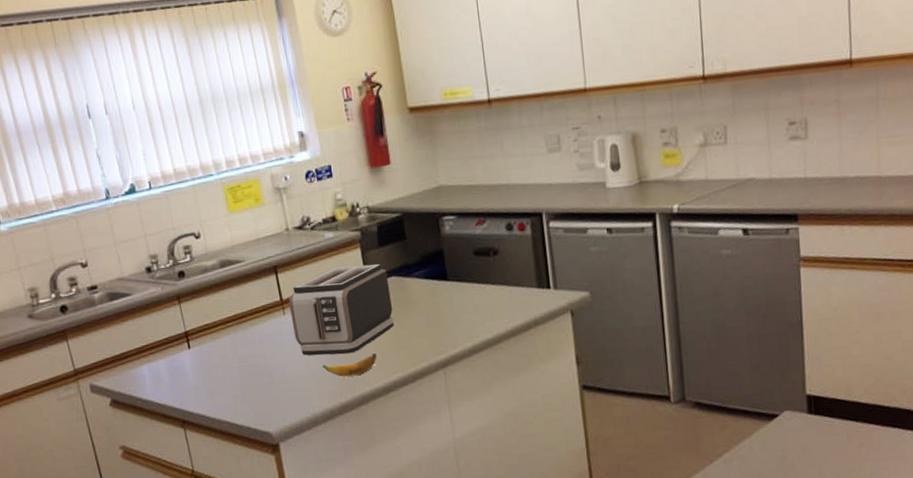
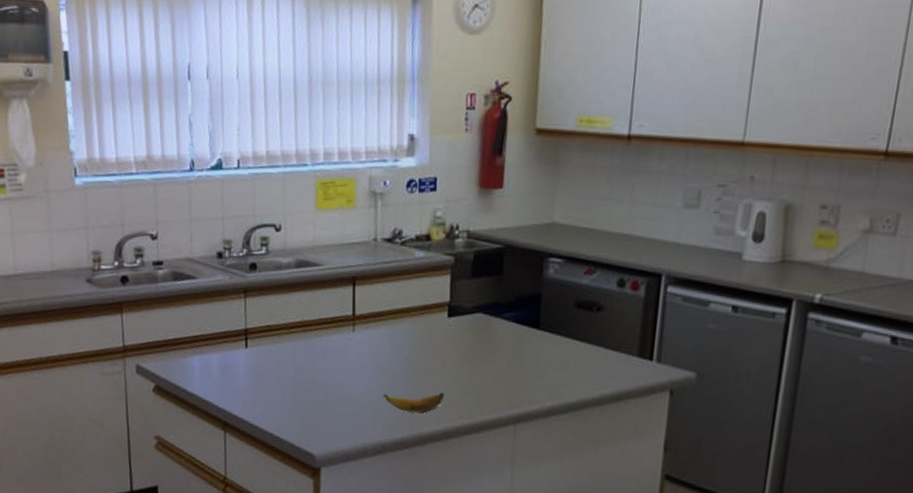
toaster: present [288,264,394,356] -> none [360,291,474,388]

